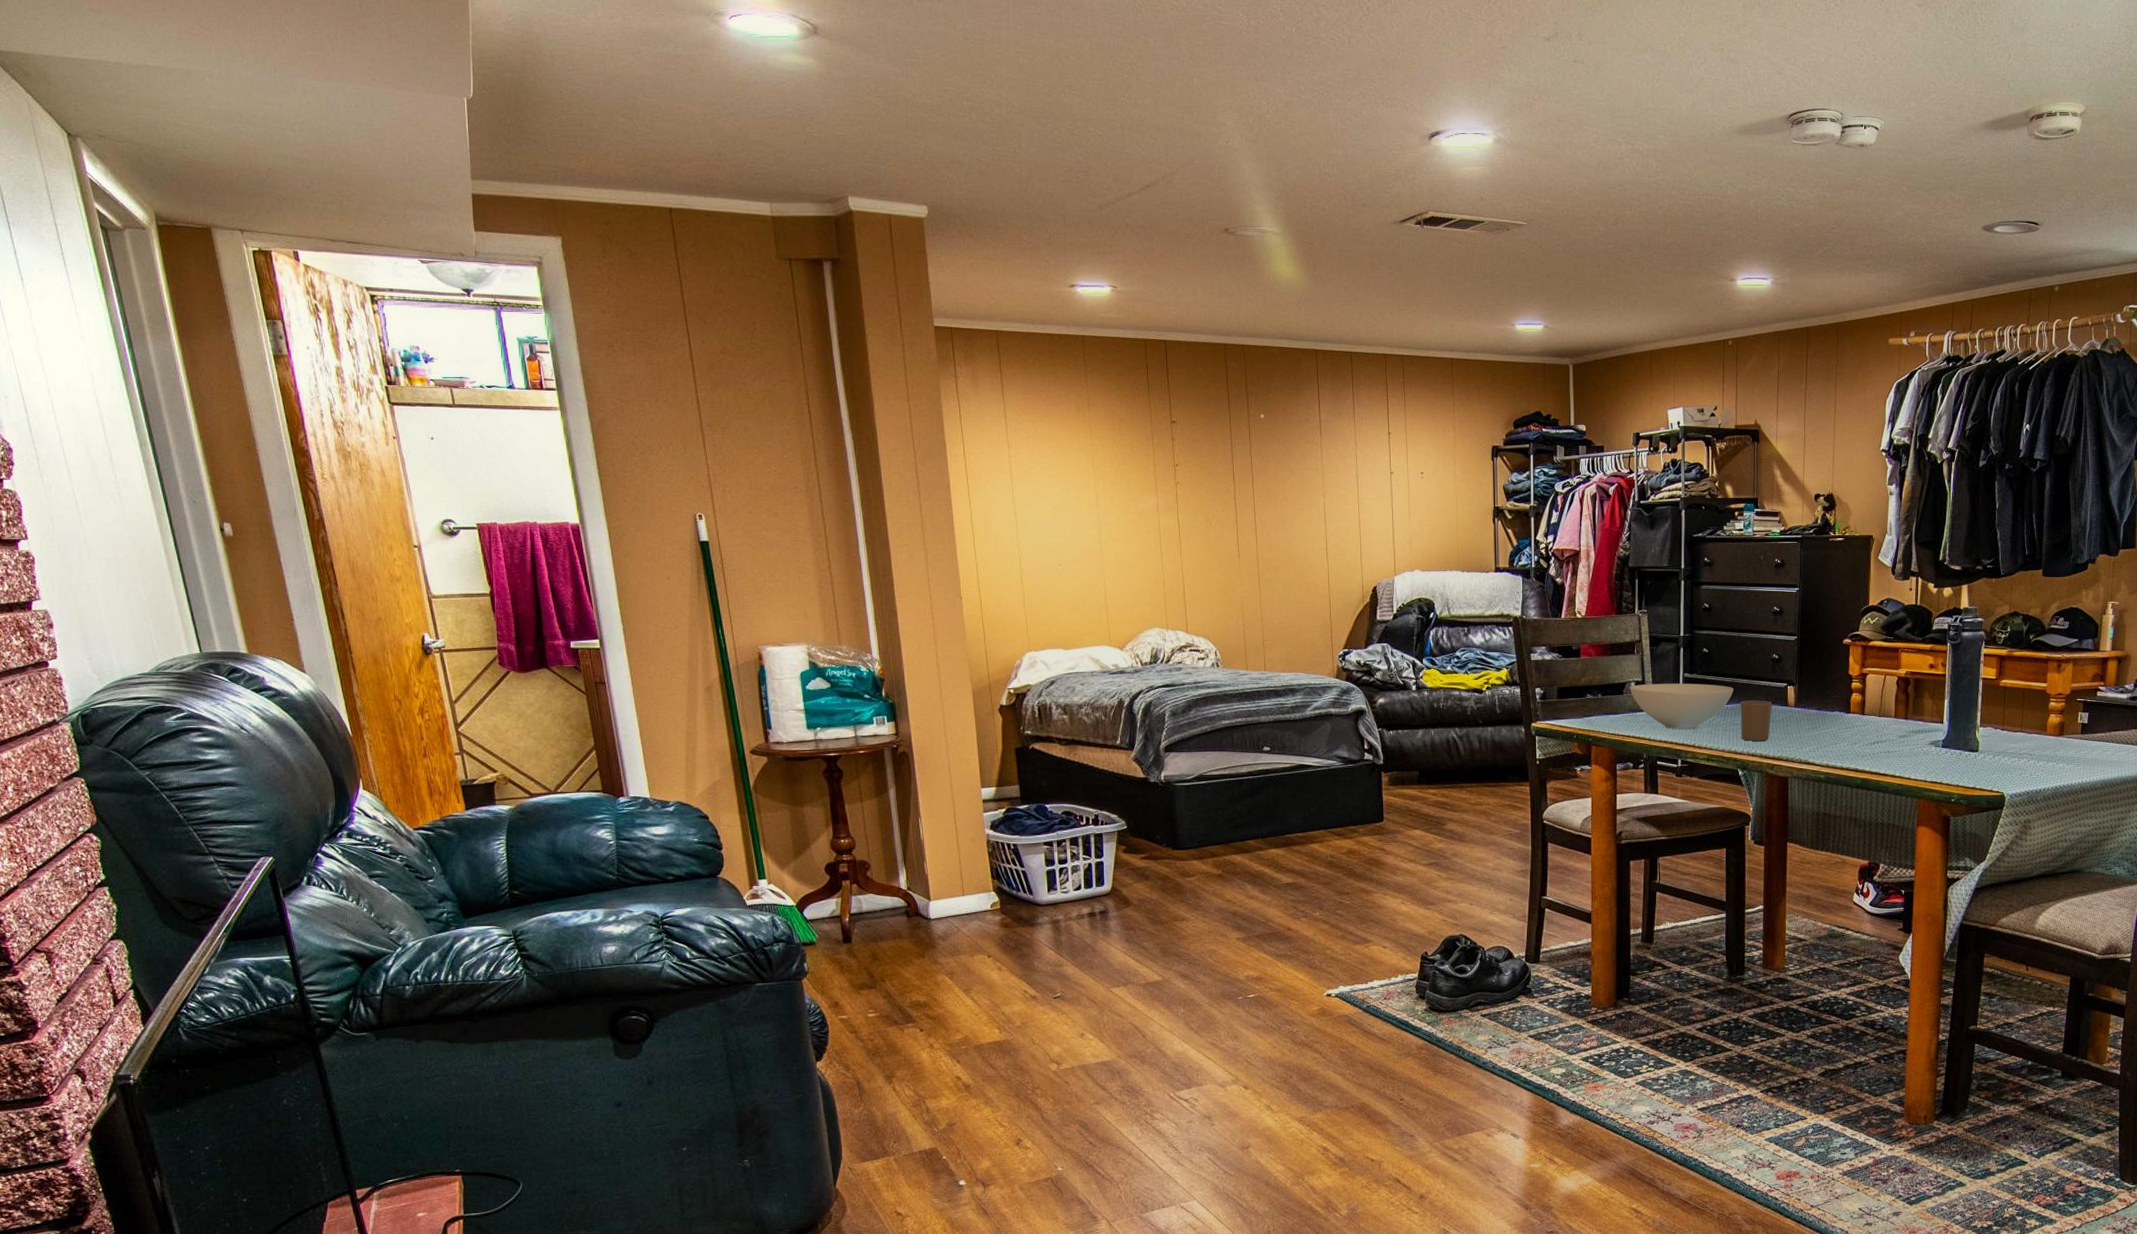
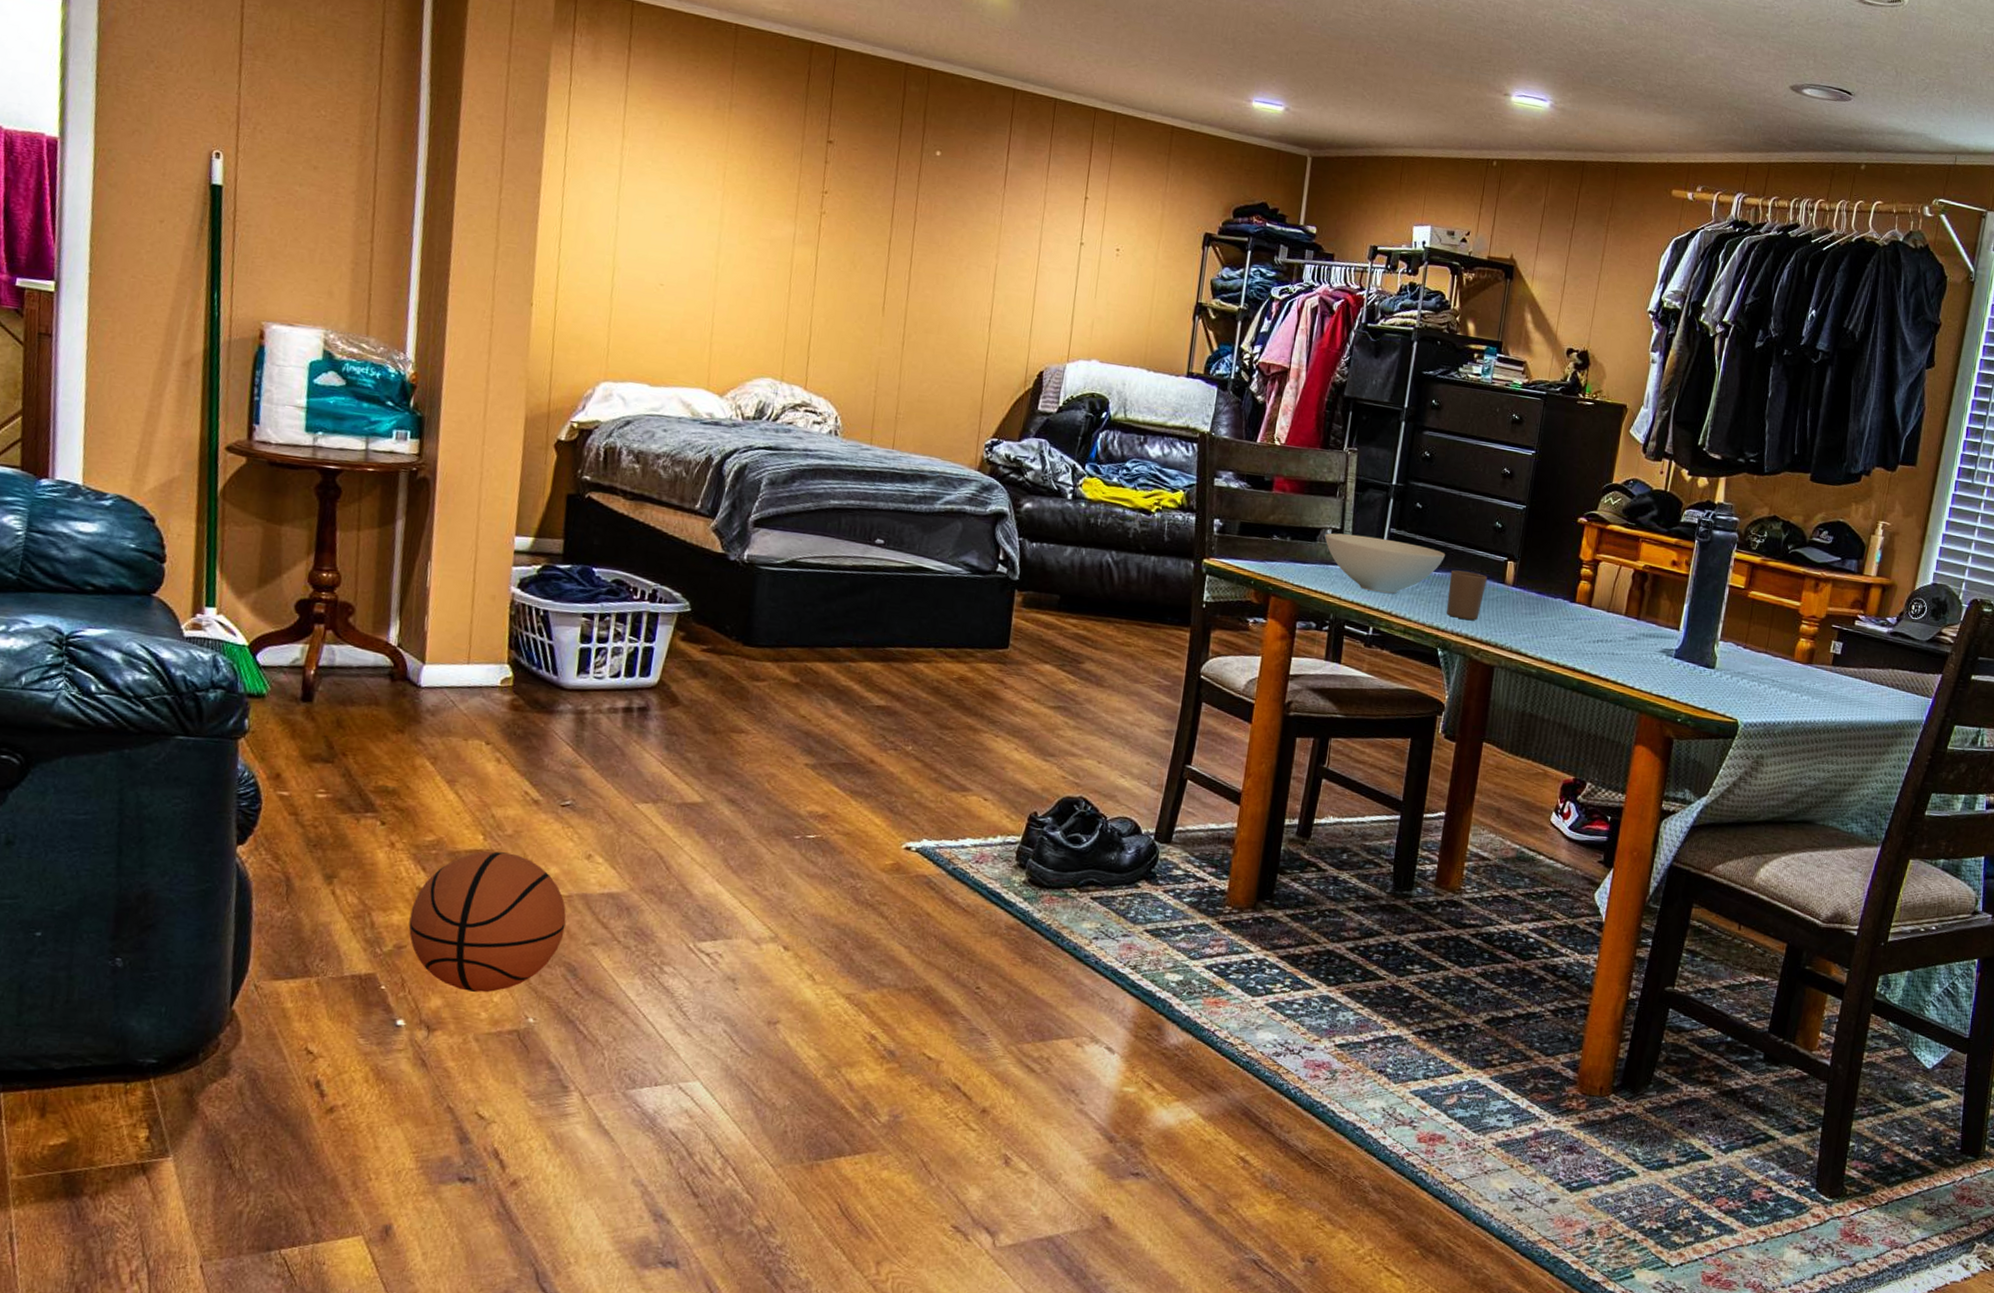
basketball: none [954,1040,1073,1152] -> present [408,851,567,993]

